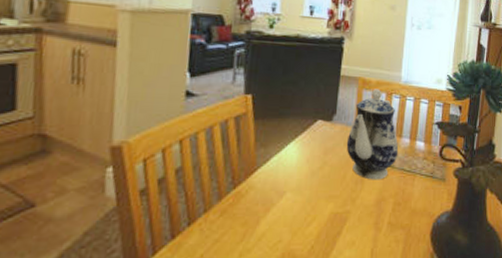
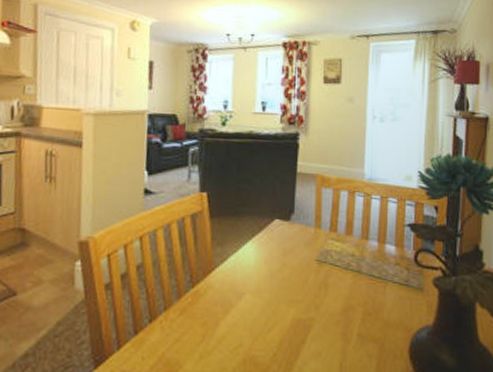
teapot: present [346,89,399,180] -> none [306,186,366,286]

